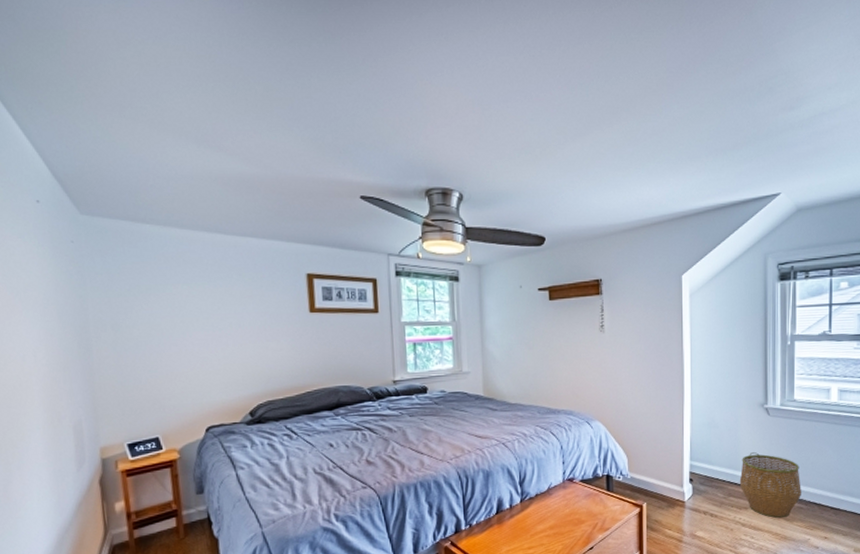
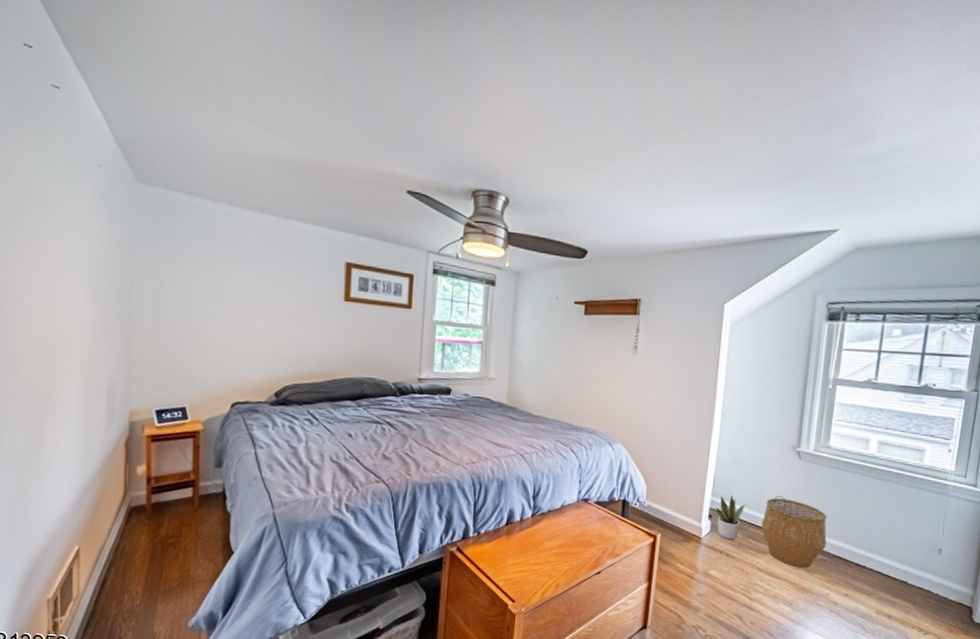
potted plant: none [695,457,723,501] -> present [715,494,746,540]

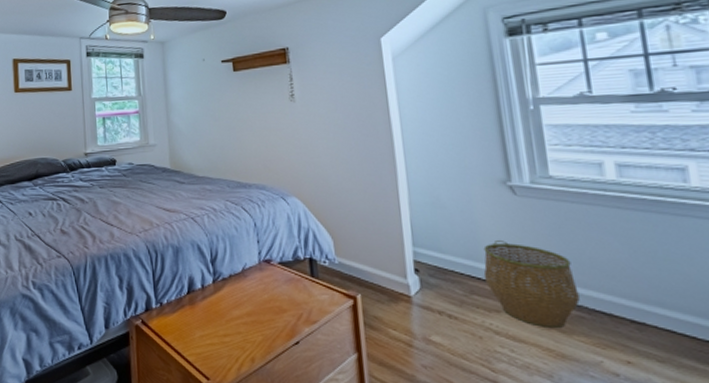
potted plant: present [715,494,746,540] -> none [421,243,459,298]

